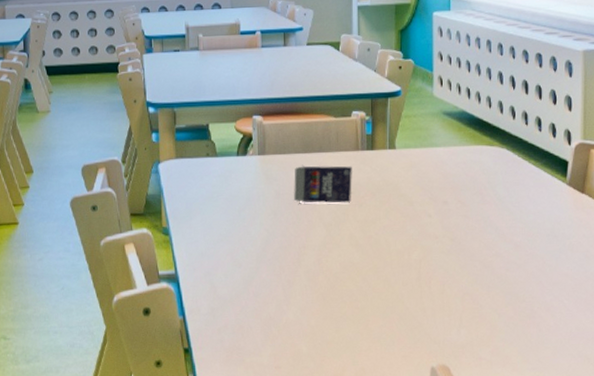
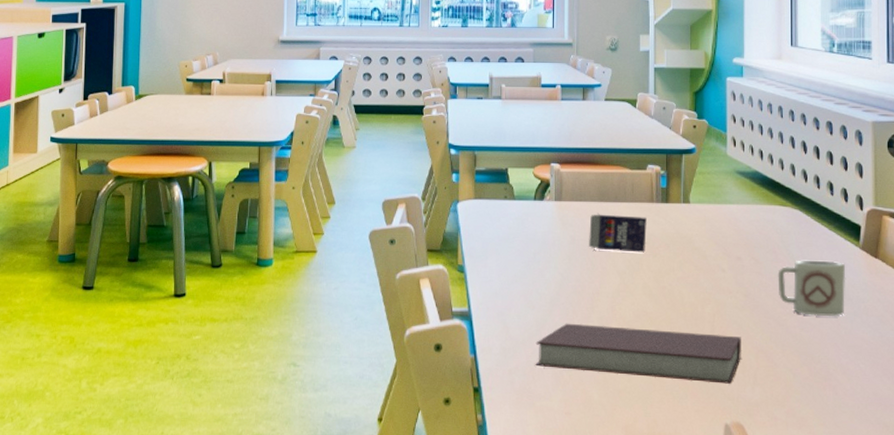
notebook: none [243,279,447,329] -> present [535,323,741,384]
cup: none [484,199,552,255] -> present [778,260,846,316]

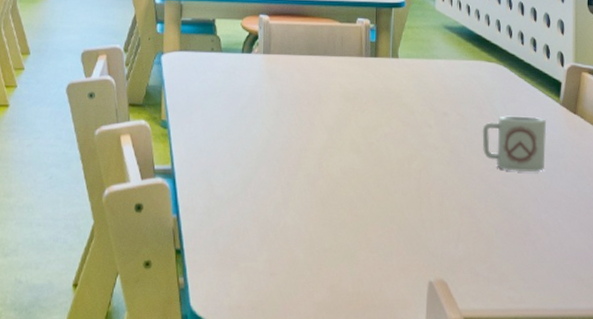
notebook: present [535,323,741,384] -> none [240,180,446,241]
crayon box: present [589,213,647,253] -> none [297,66,356,108]

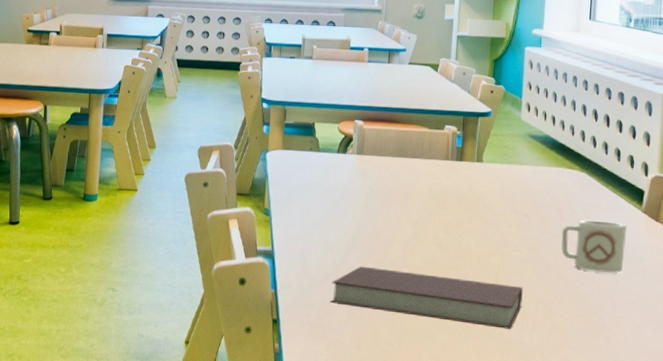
notebook: none [240,180,446,241] -> present [330,266,523,329]

